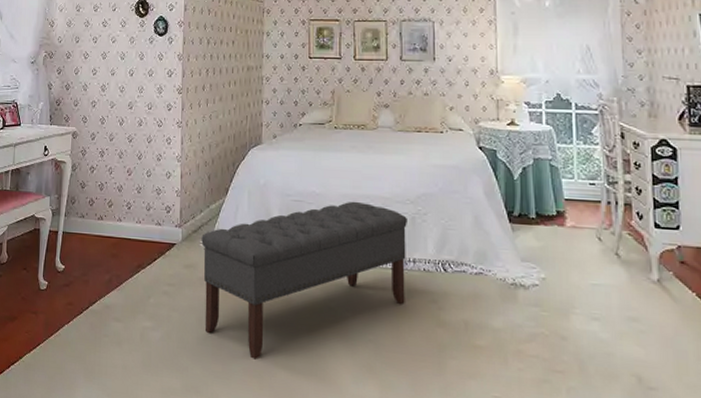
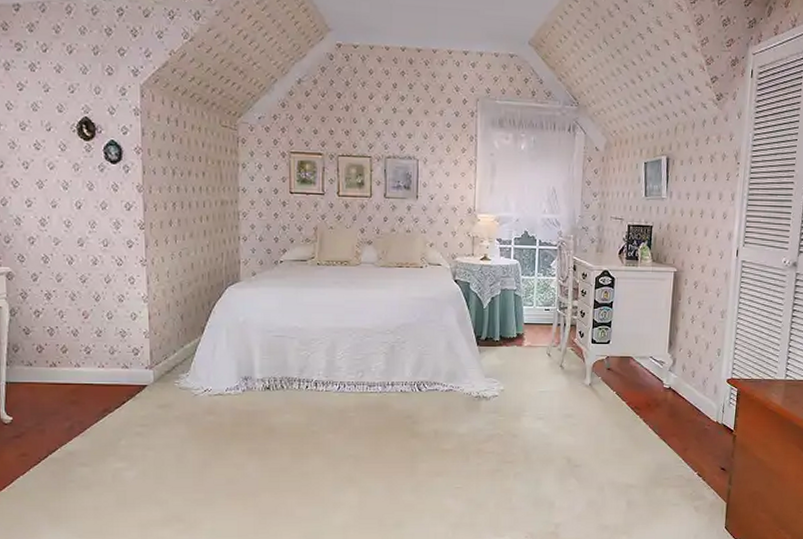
bench: present [201,201,407,360] -> none [176,334,387,484]

